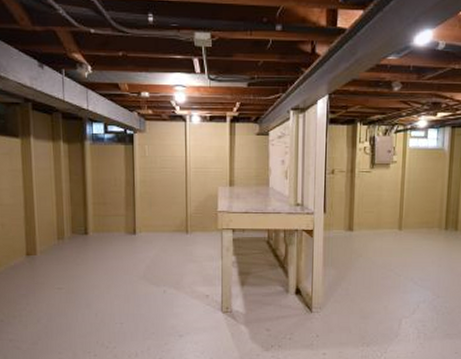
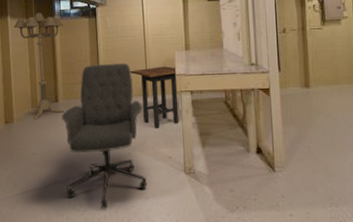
floor lamp: none [37,134,96,253] -> present [13,12,65,120]
office chair: none [90,195,182,346] -> present [61,62,148,209]
side table: none [169,202,220,267] -> present [131,66,179,129]

